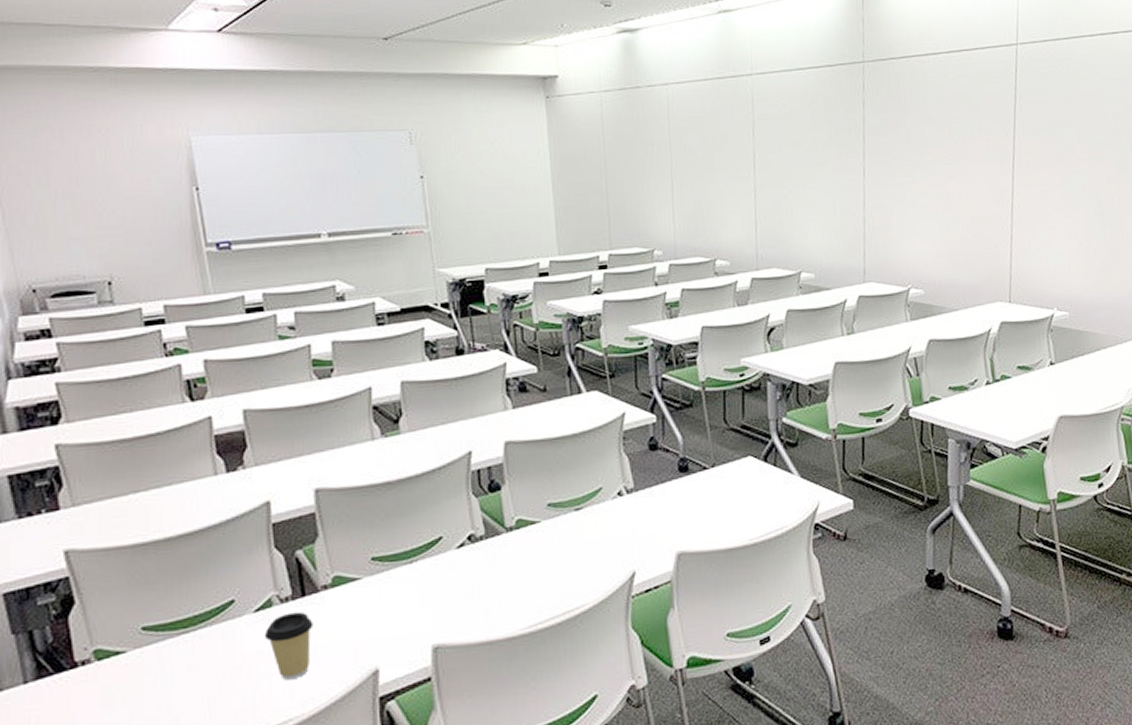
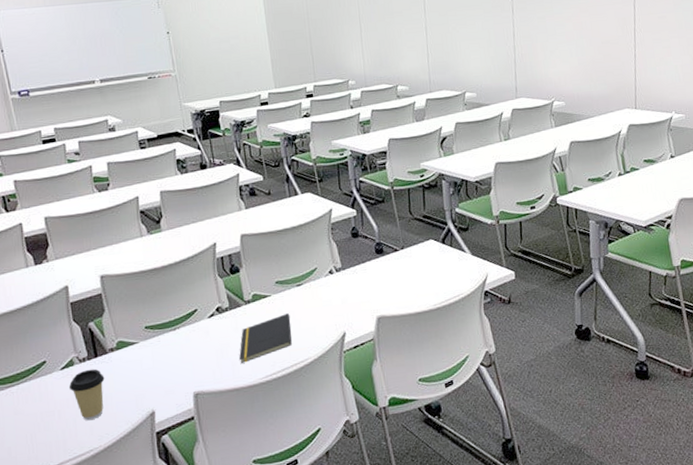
notepad: none [495,545,565,609] -> present [239,313,292,363]

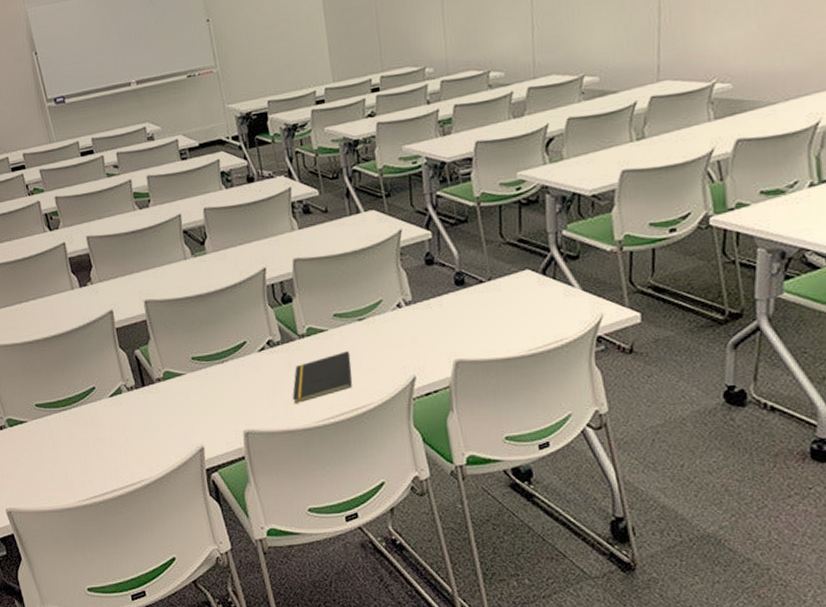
coffee cup: present [68,369,105,421] -> none [118,398,153,451]

